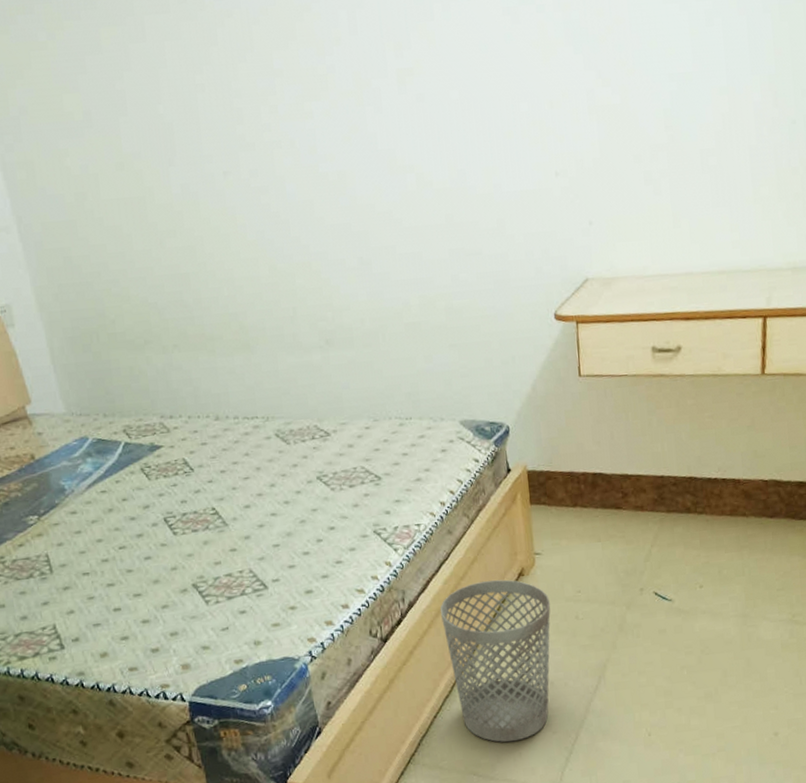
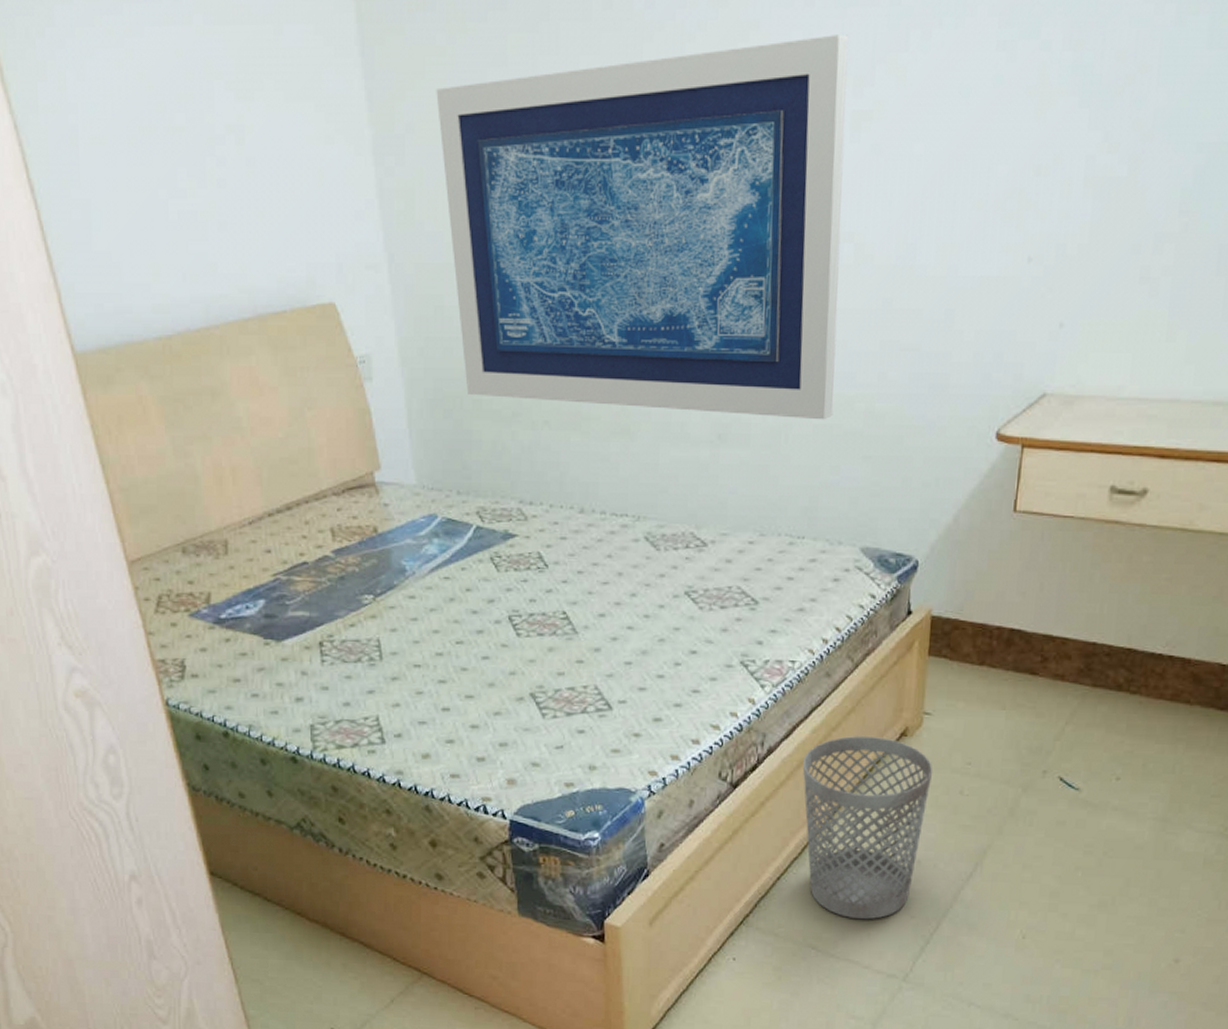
wall art: none [43,10,420,330] -> present [436,35,849,420]

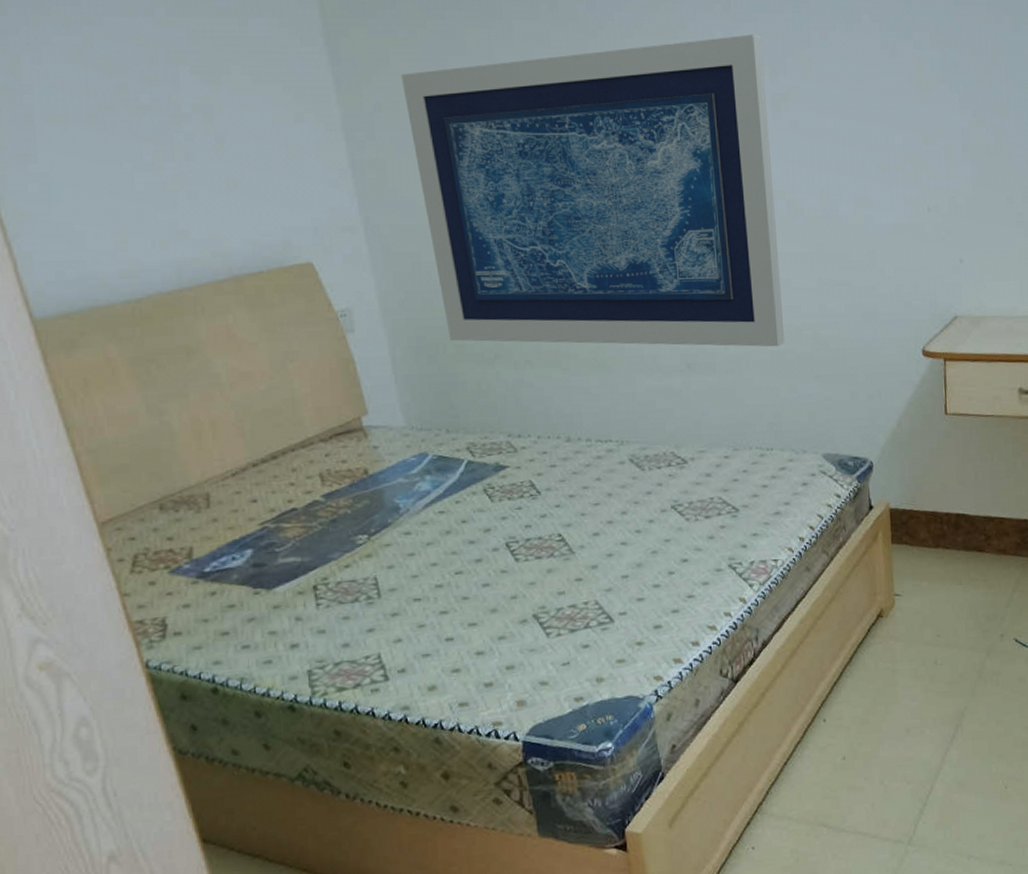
wastebasket: present [803,736,933,920] -> none [795,620,909,792]

